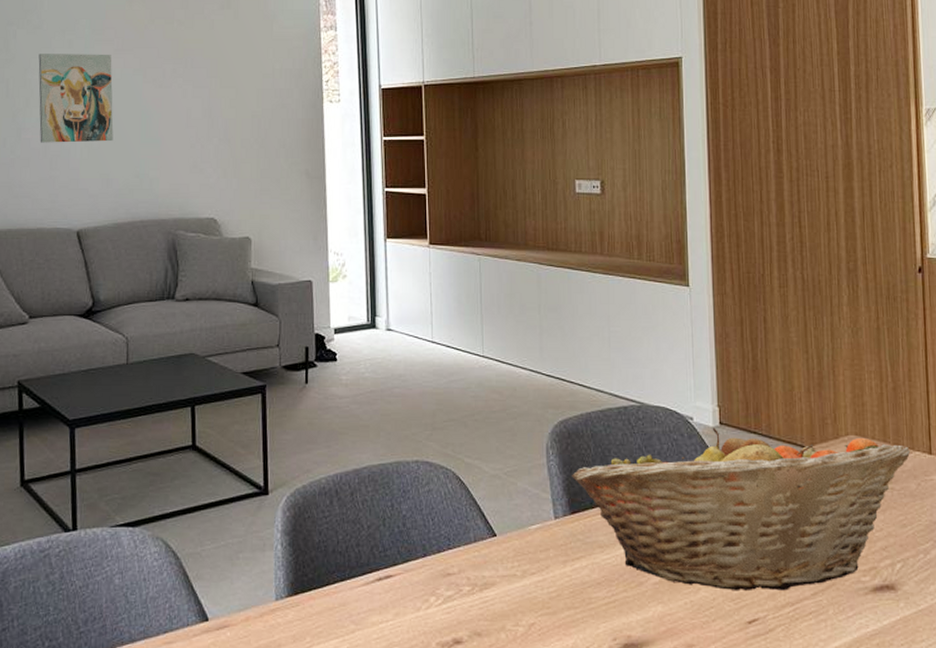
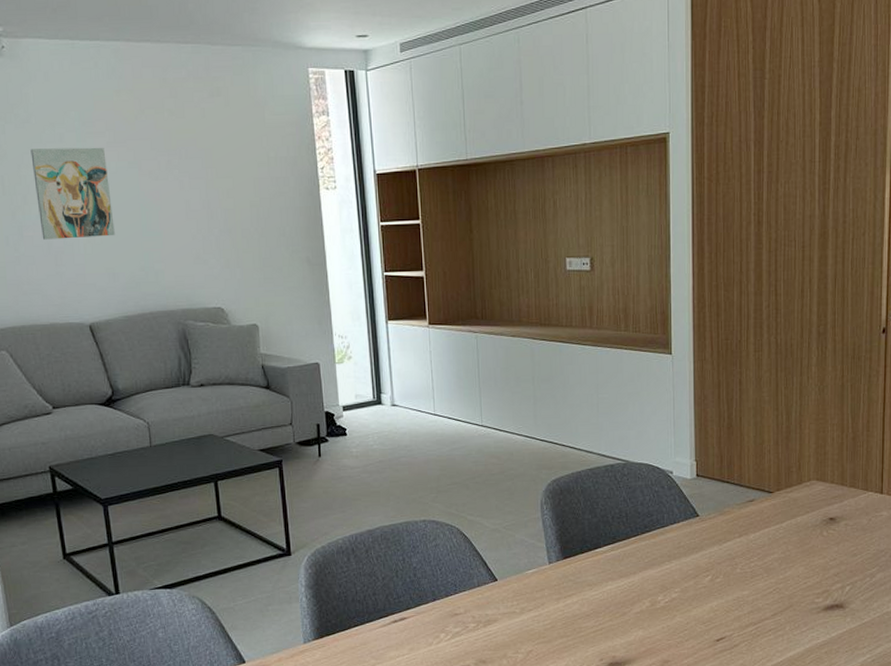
fruit basket: present [572,427,910,591] -> none [564,479,864,616]

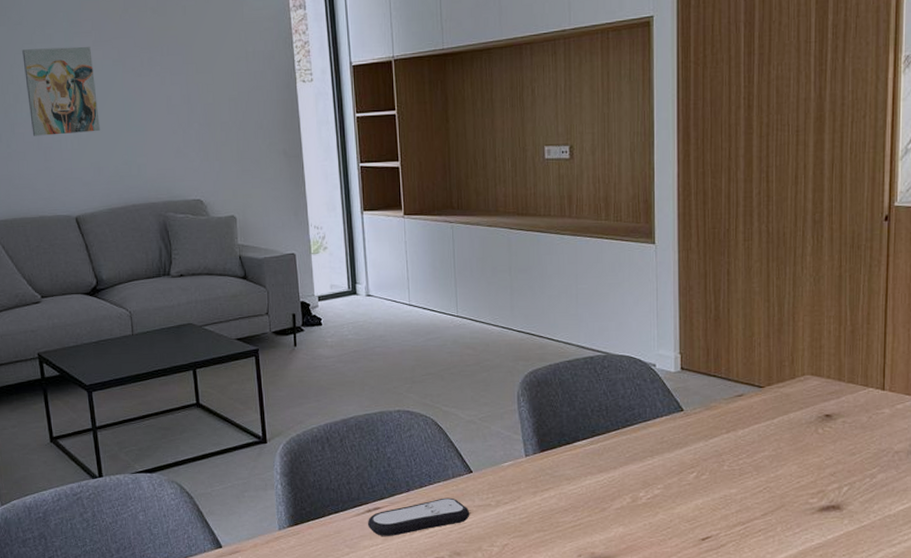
remote control: none [393,606,495,646] -> present [367,497,470,536]

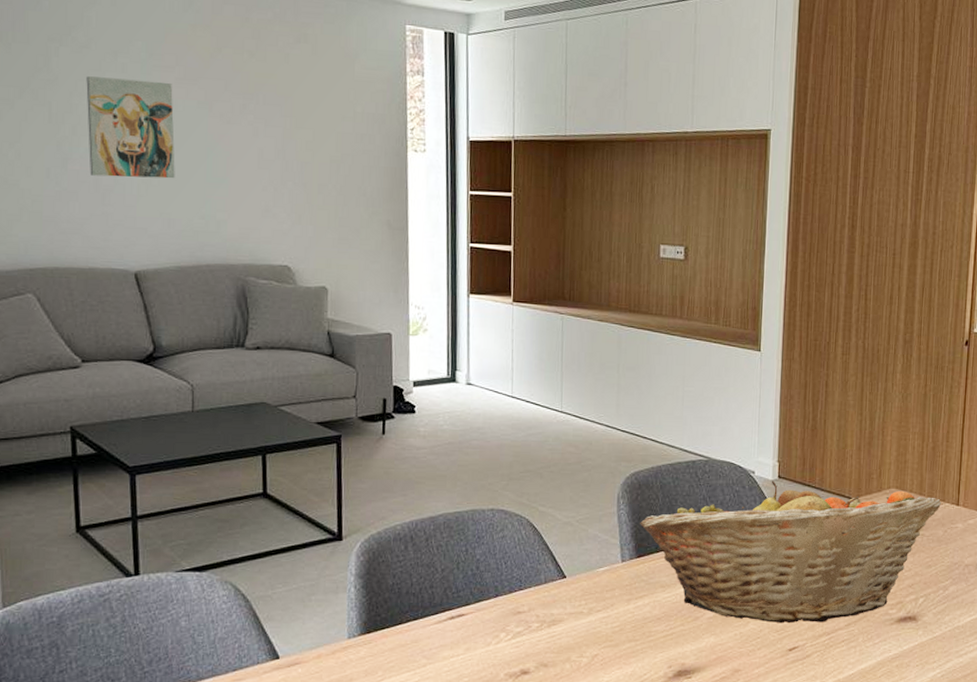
remote control: present [367,497,470,536] -> none [448,604,561,646]
fruit basket: none [541,373,863,514] -> present [640,481,941,624]

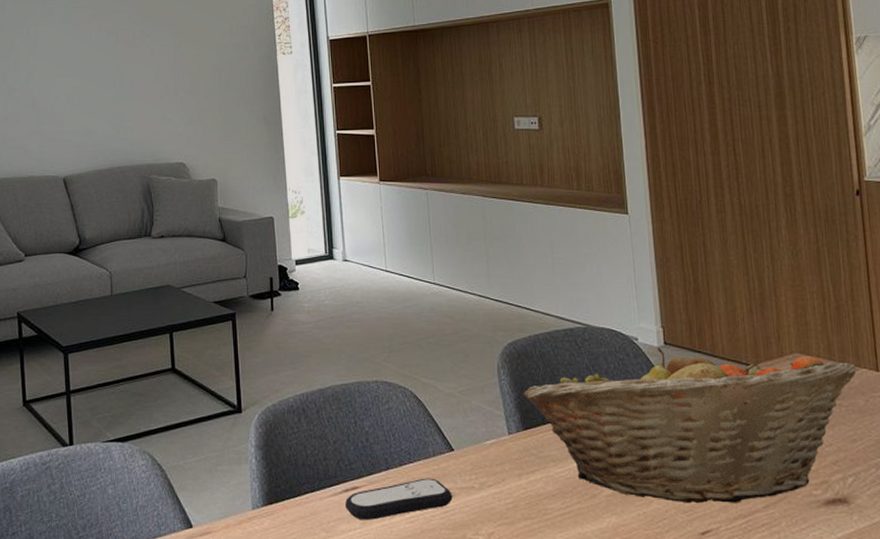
wall art: present [86,76,175,179] -> none [24,19,92,101]
remote control: none [448,604,561,646] -> present [344,478,453,520]

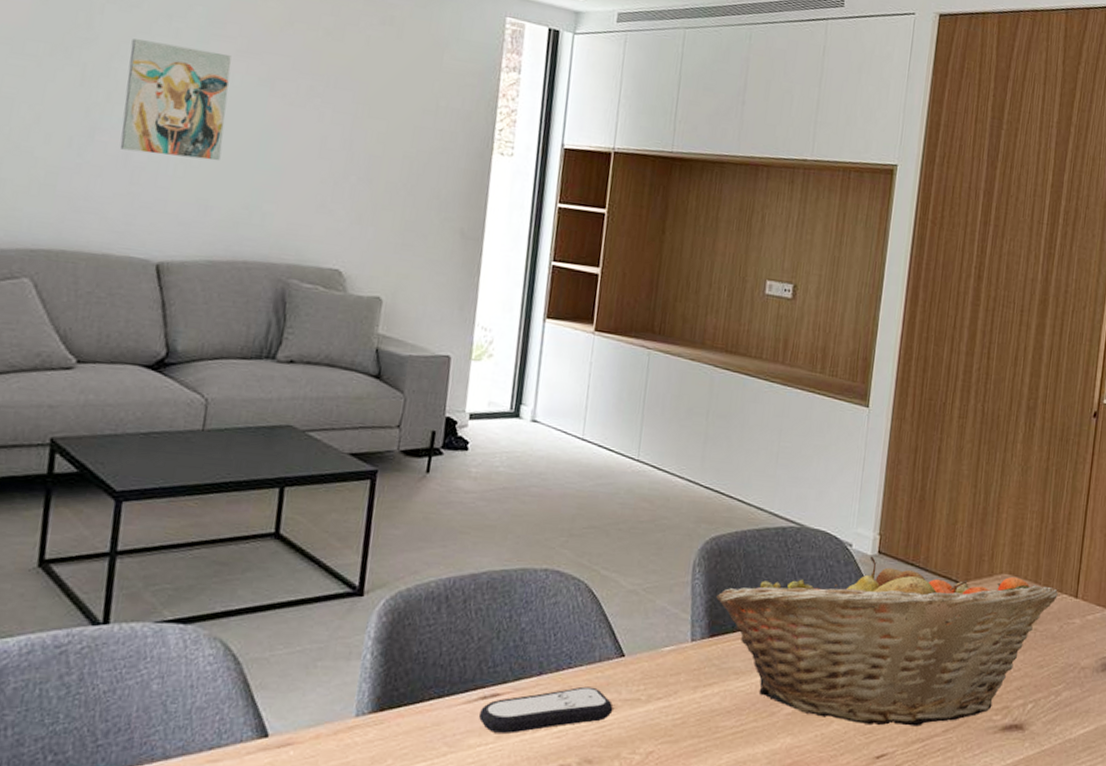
wall art: none [24,19,92,101] -> present [119,38,231,161]

